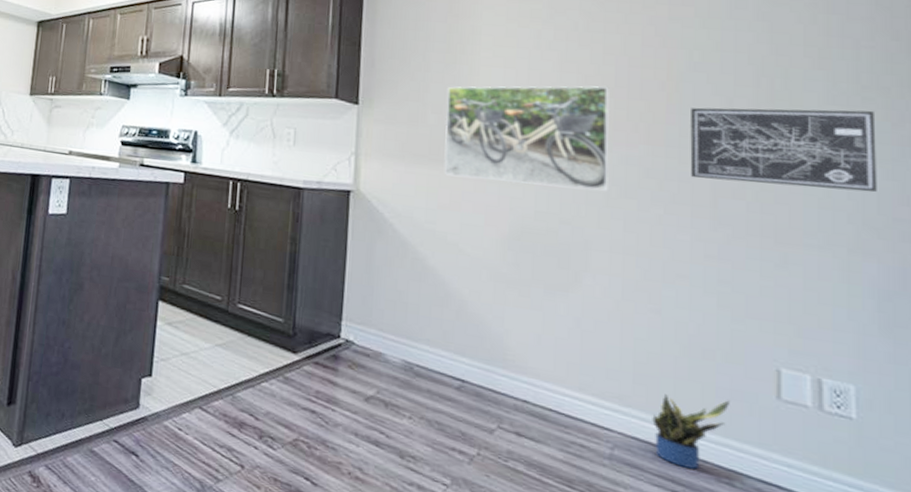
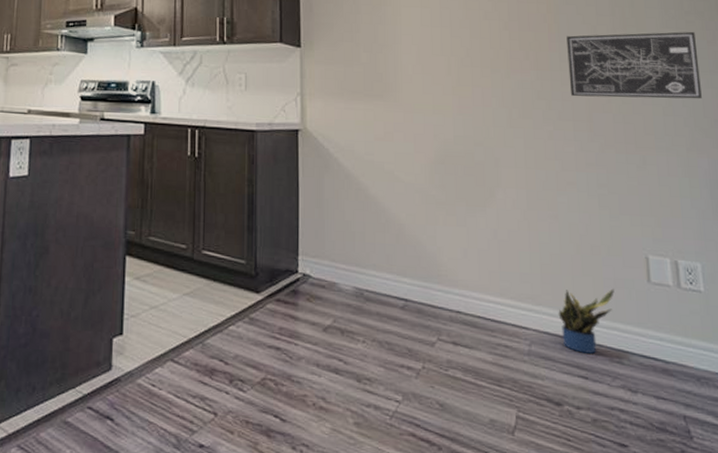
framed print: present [444,86,610,191] -> none [375,20,511,114]

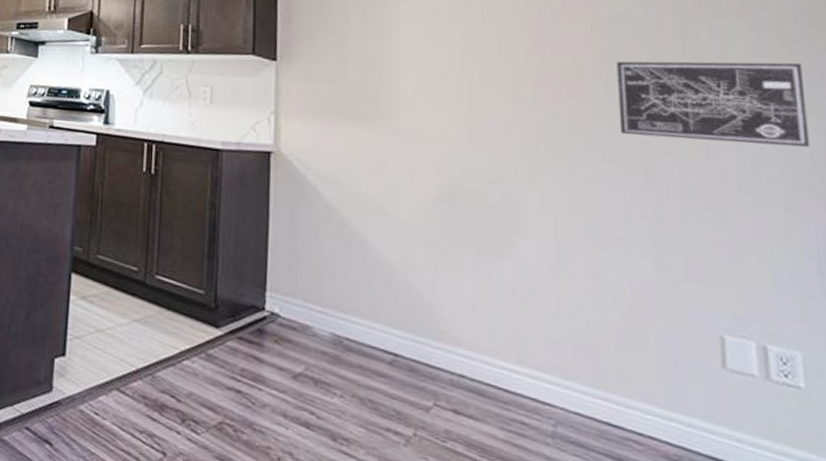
potted plant: present [558,288,614,354] -> none [595,365,674,447]

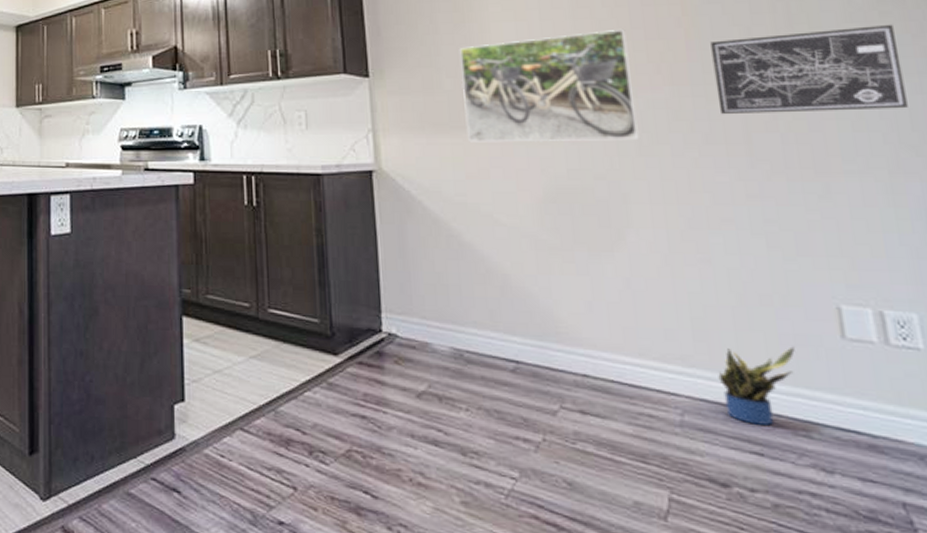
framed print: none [366,39,539,149] -> present [460,28,641,143]
potted plant: none [595,365,674,447] -> present [718,346,795,426]

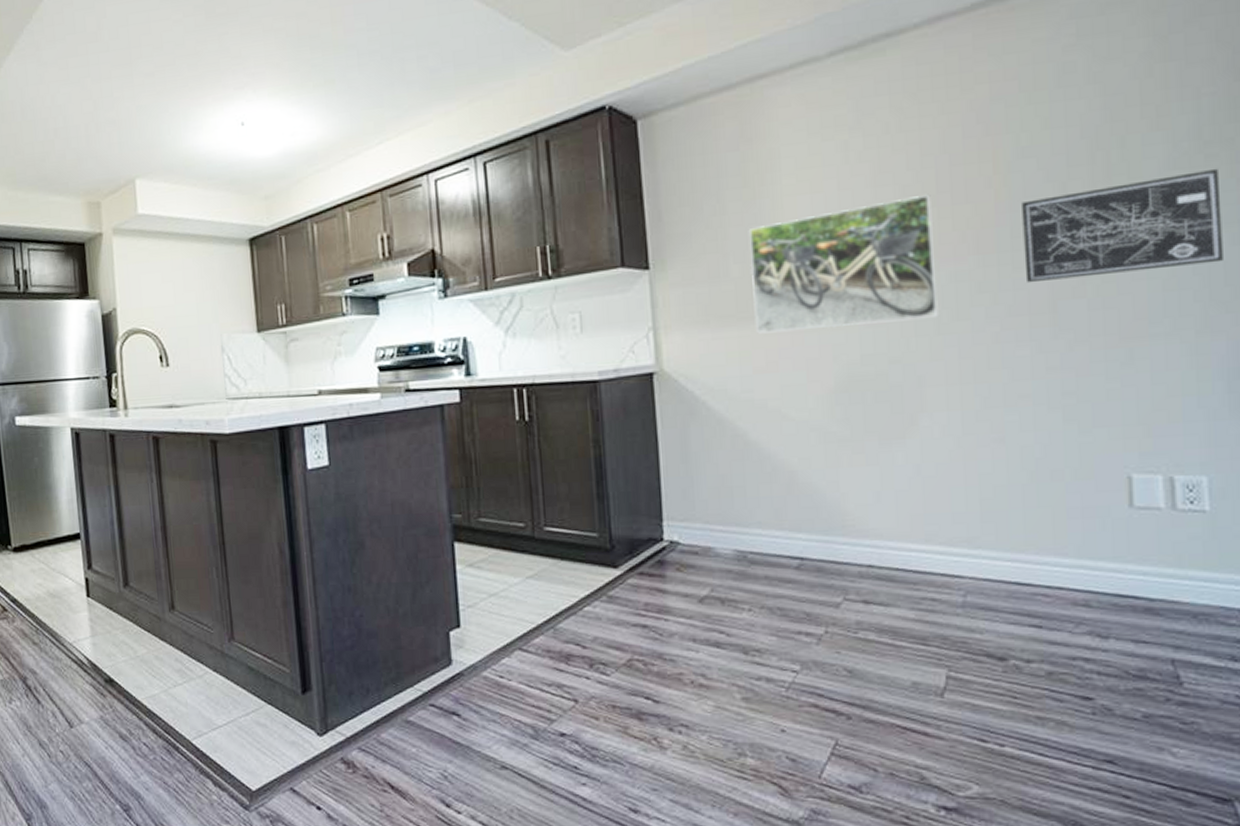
potted plant: present [718,346,795,426] -> none [1003,519,1082,599]

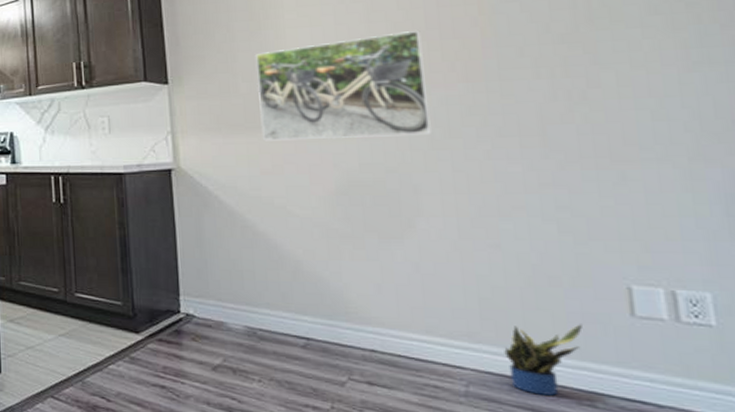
potted plant: none [1003,519,1082,599] -> present [504,324,583,396]
wall art: present [1022,168,1223,284] -> none [507,14,712,109]

